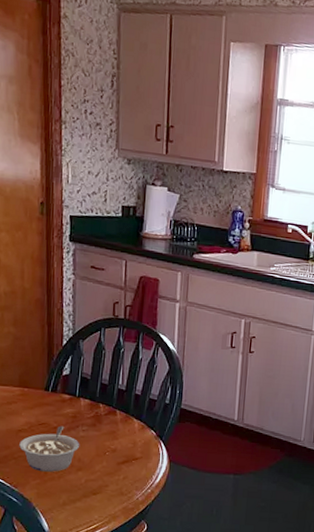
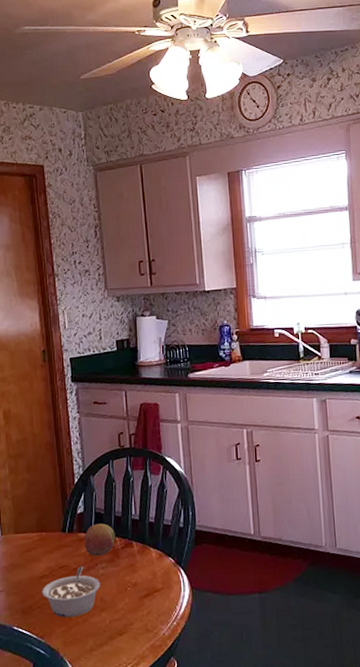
fruit: none [67,388,100,419] -> present [84,524,115,556]

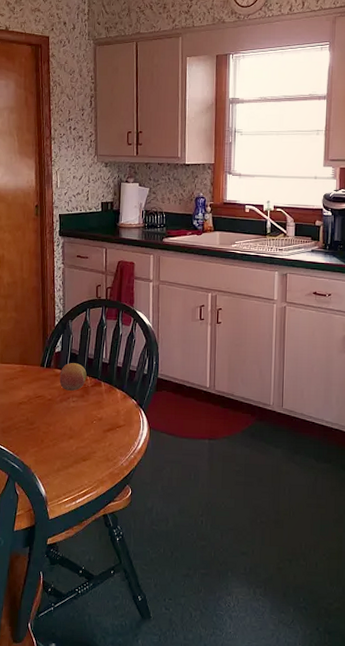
legume: present [42,566,101,618] -> none [20,397,71,441]

